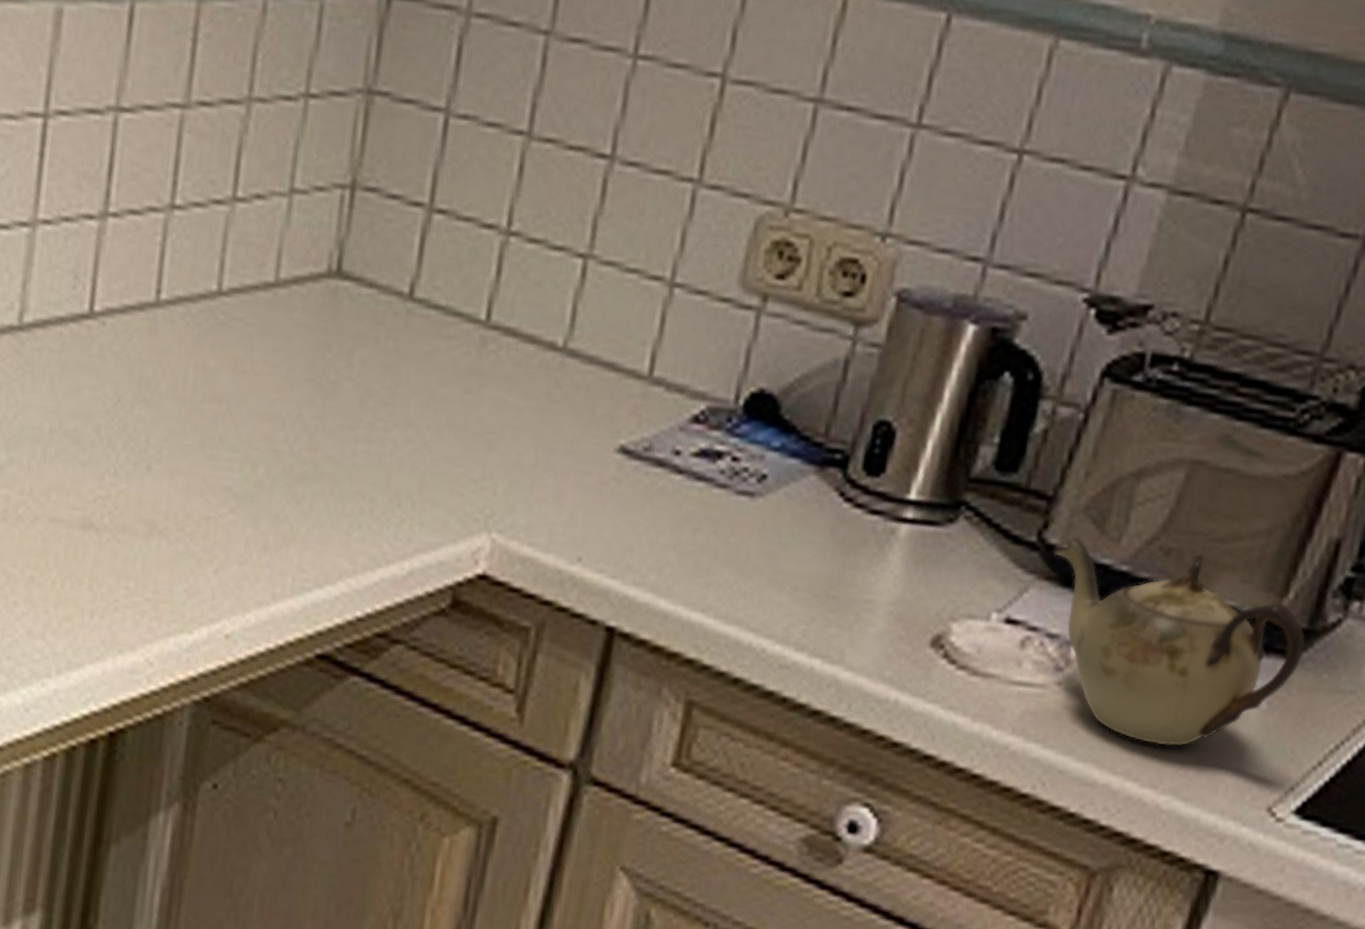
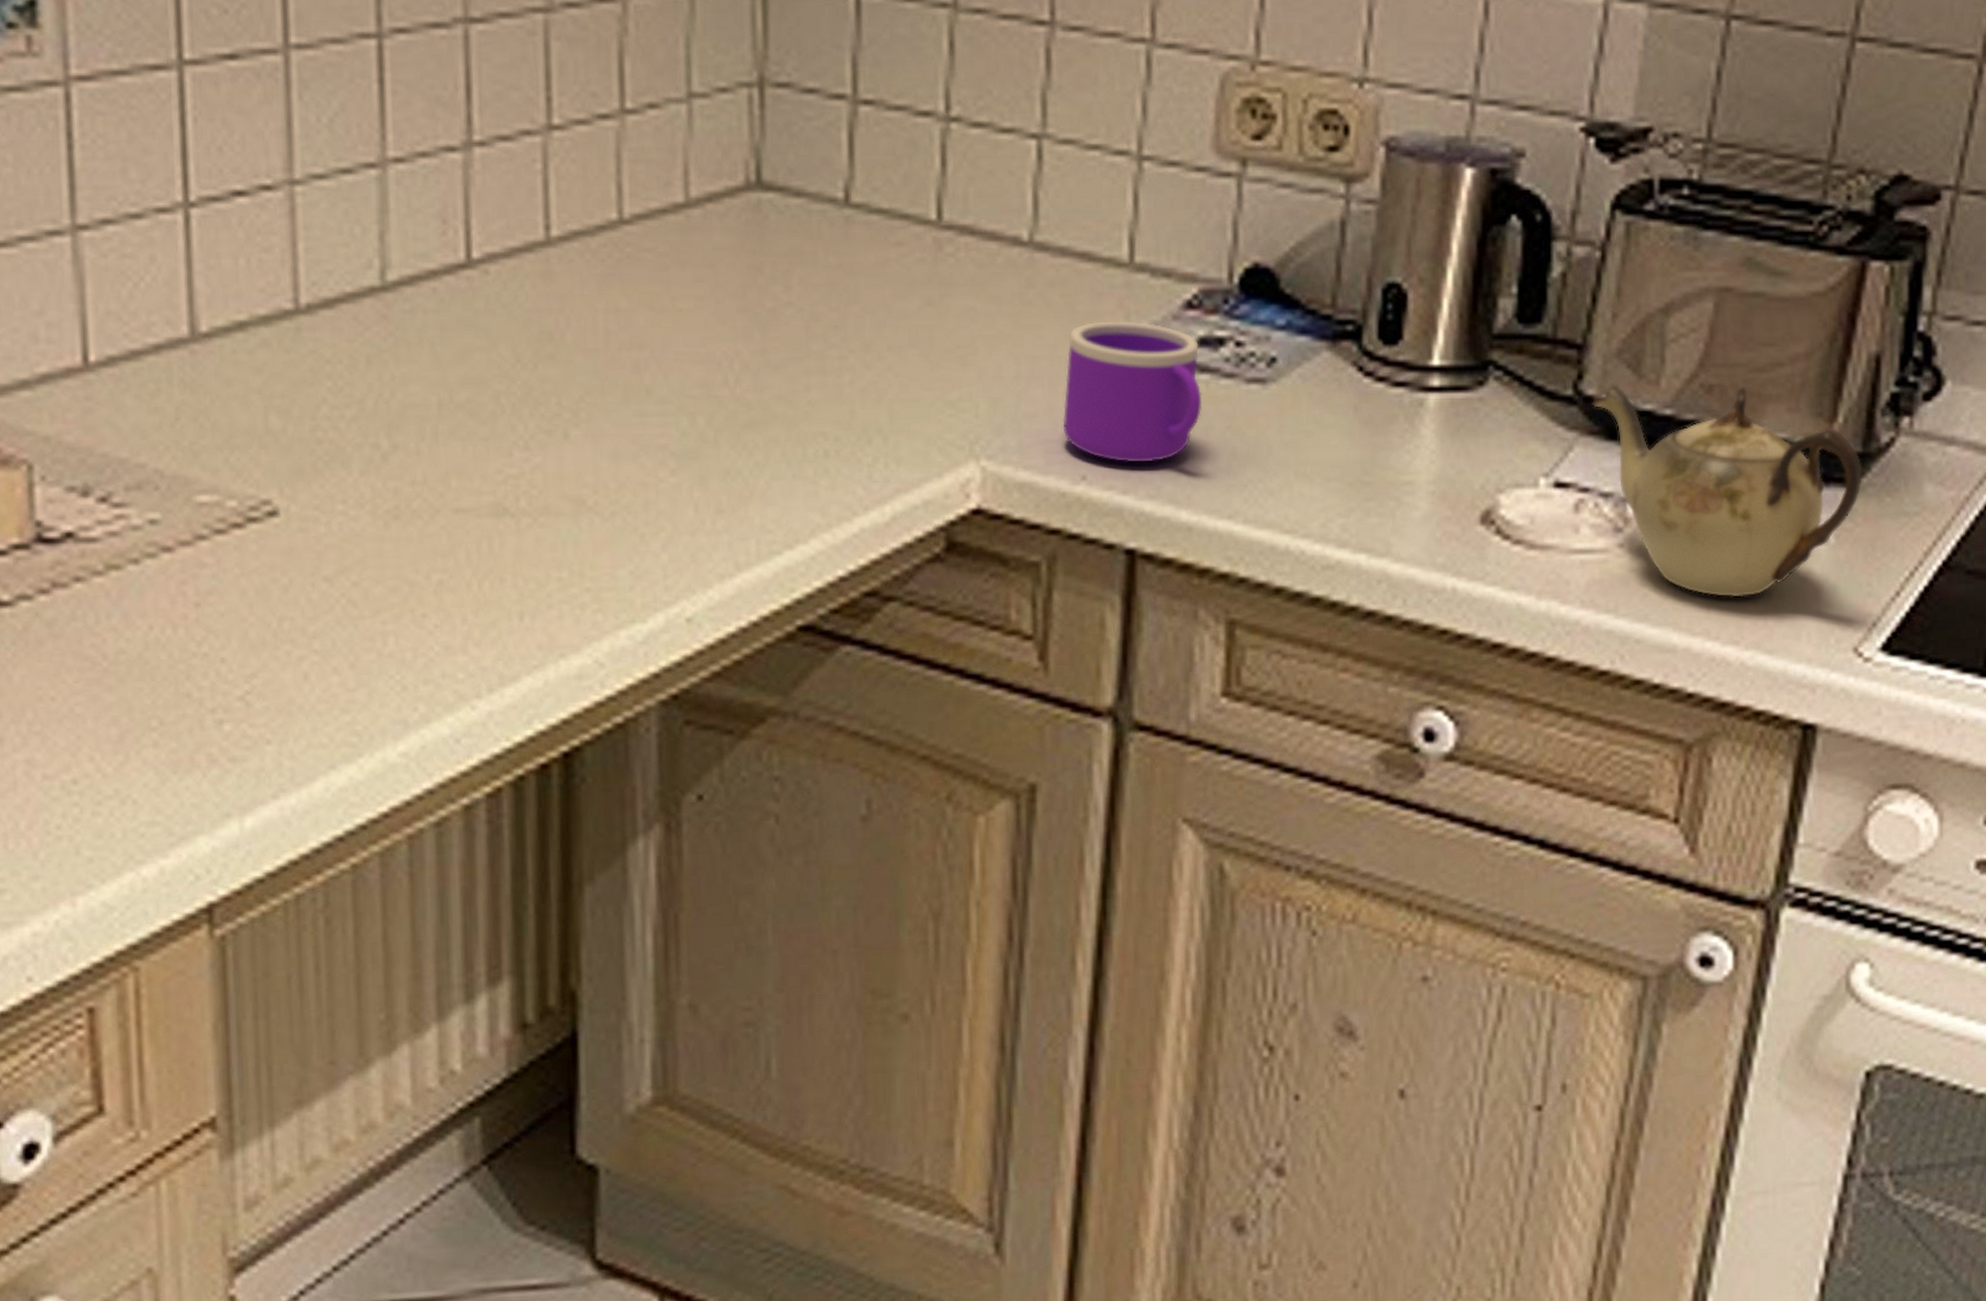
mug: none [567,424,699,554] -> present [1062,321,1202,462]

